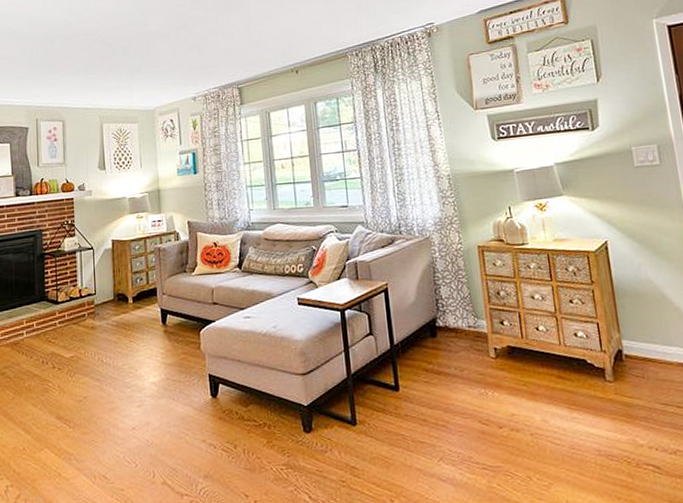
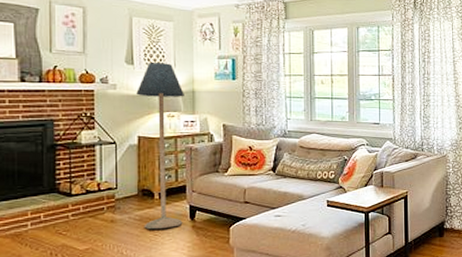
floor lamp: none [109,164,156,336] -> present [136,63,184,230]

